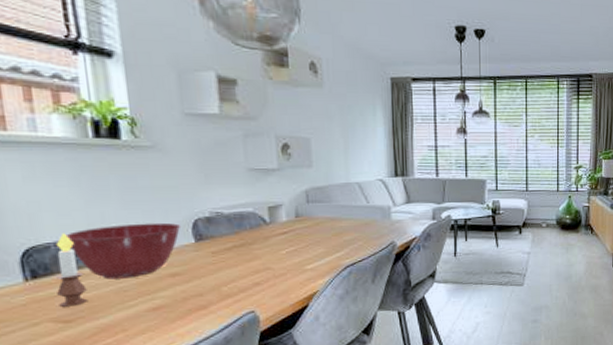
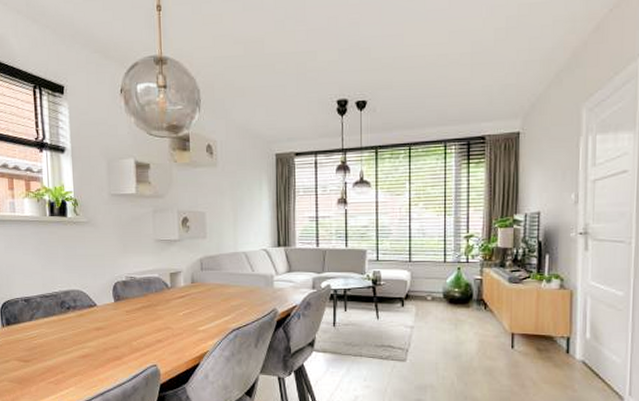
candle: present [55,233,88,307] -> none [20,291,40,349]
mixing bowl: present [65,222,181,280] -> none [28,284,105,329]

